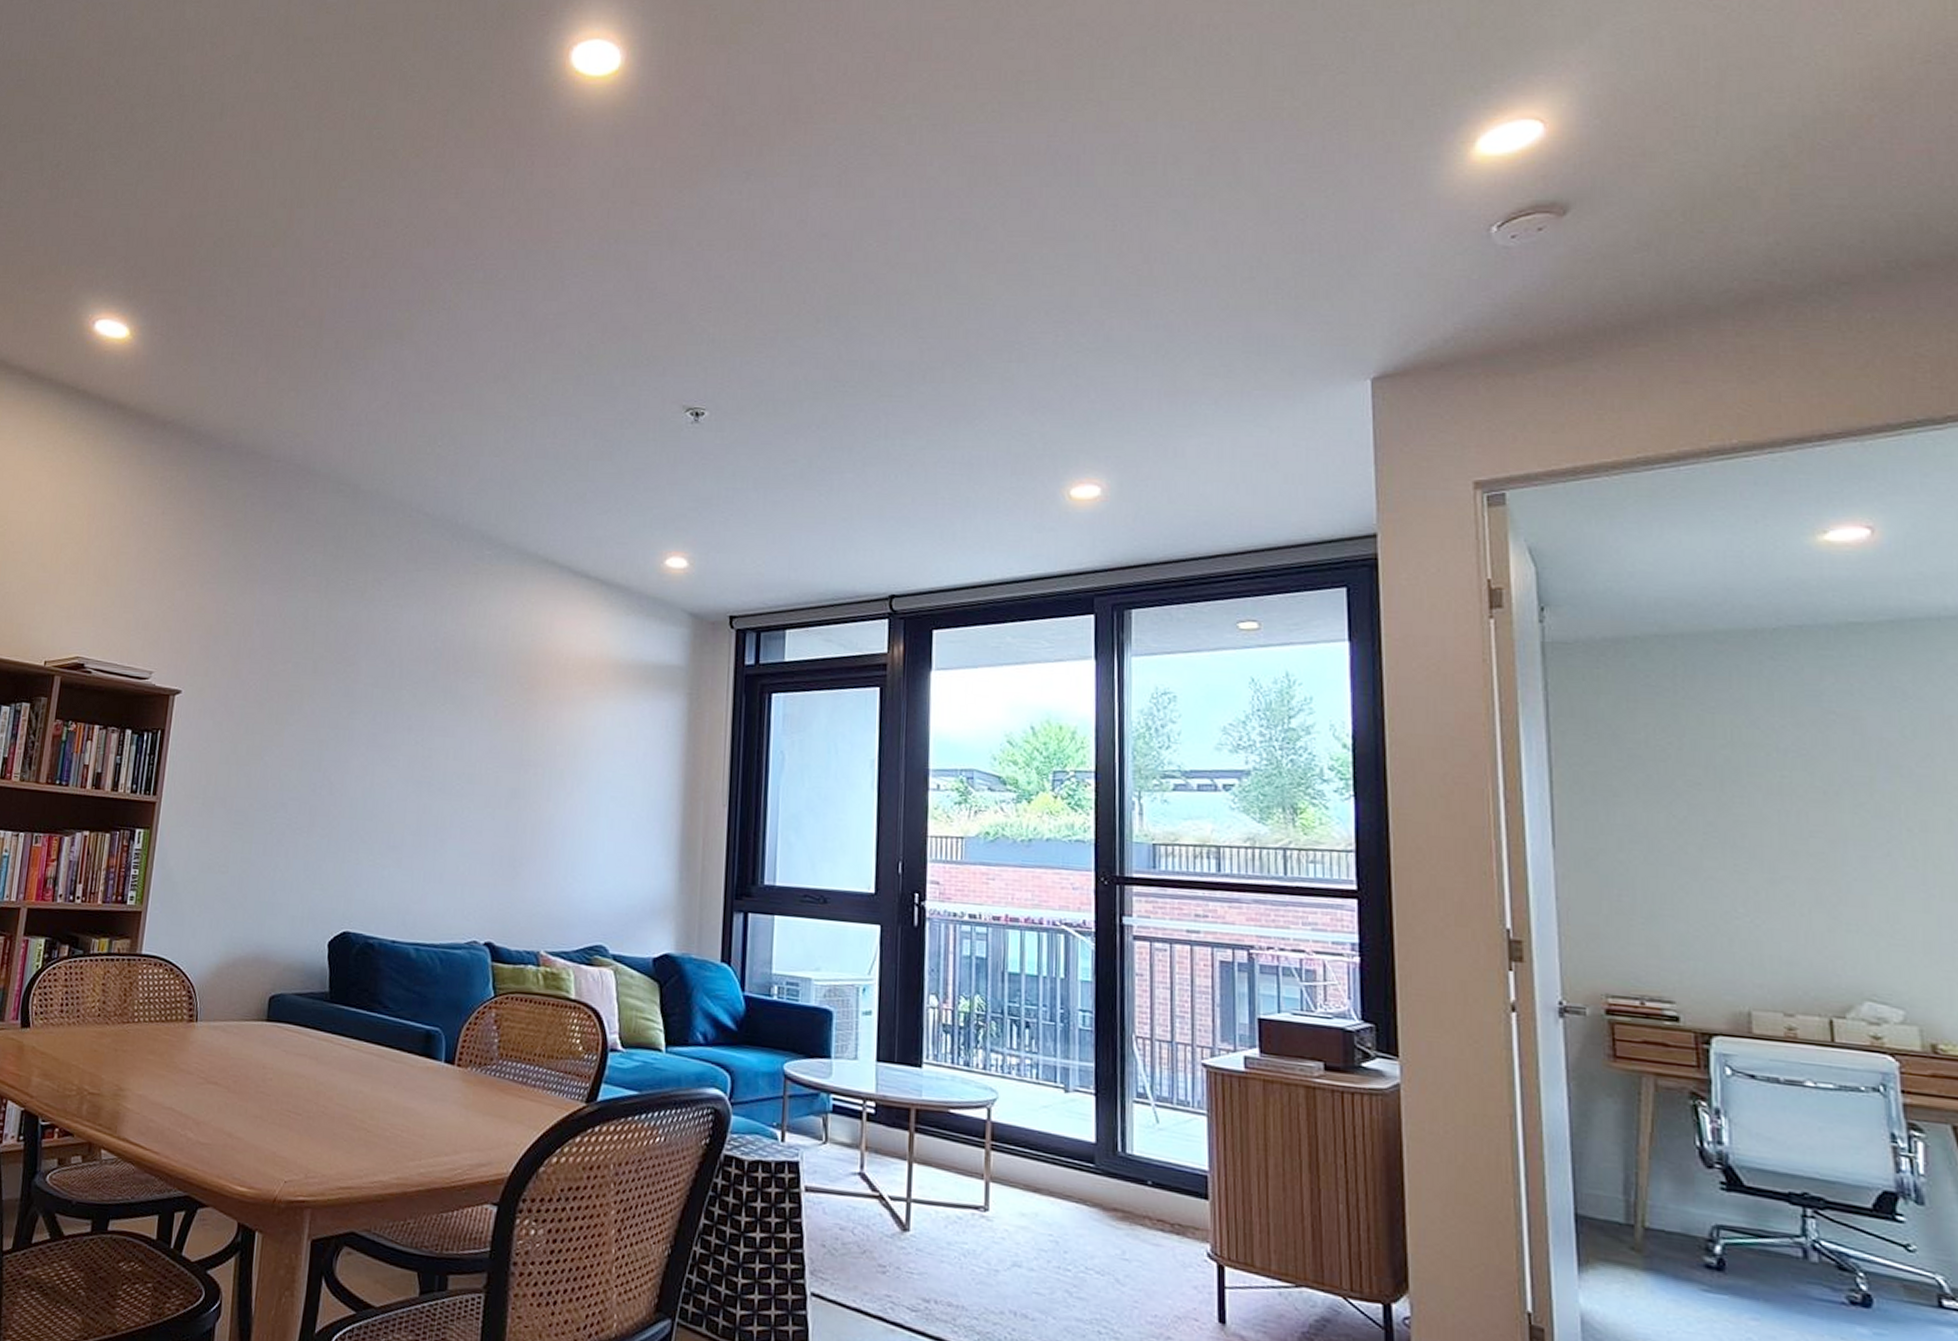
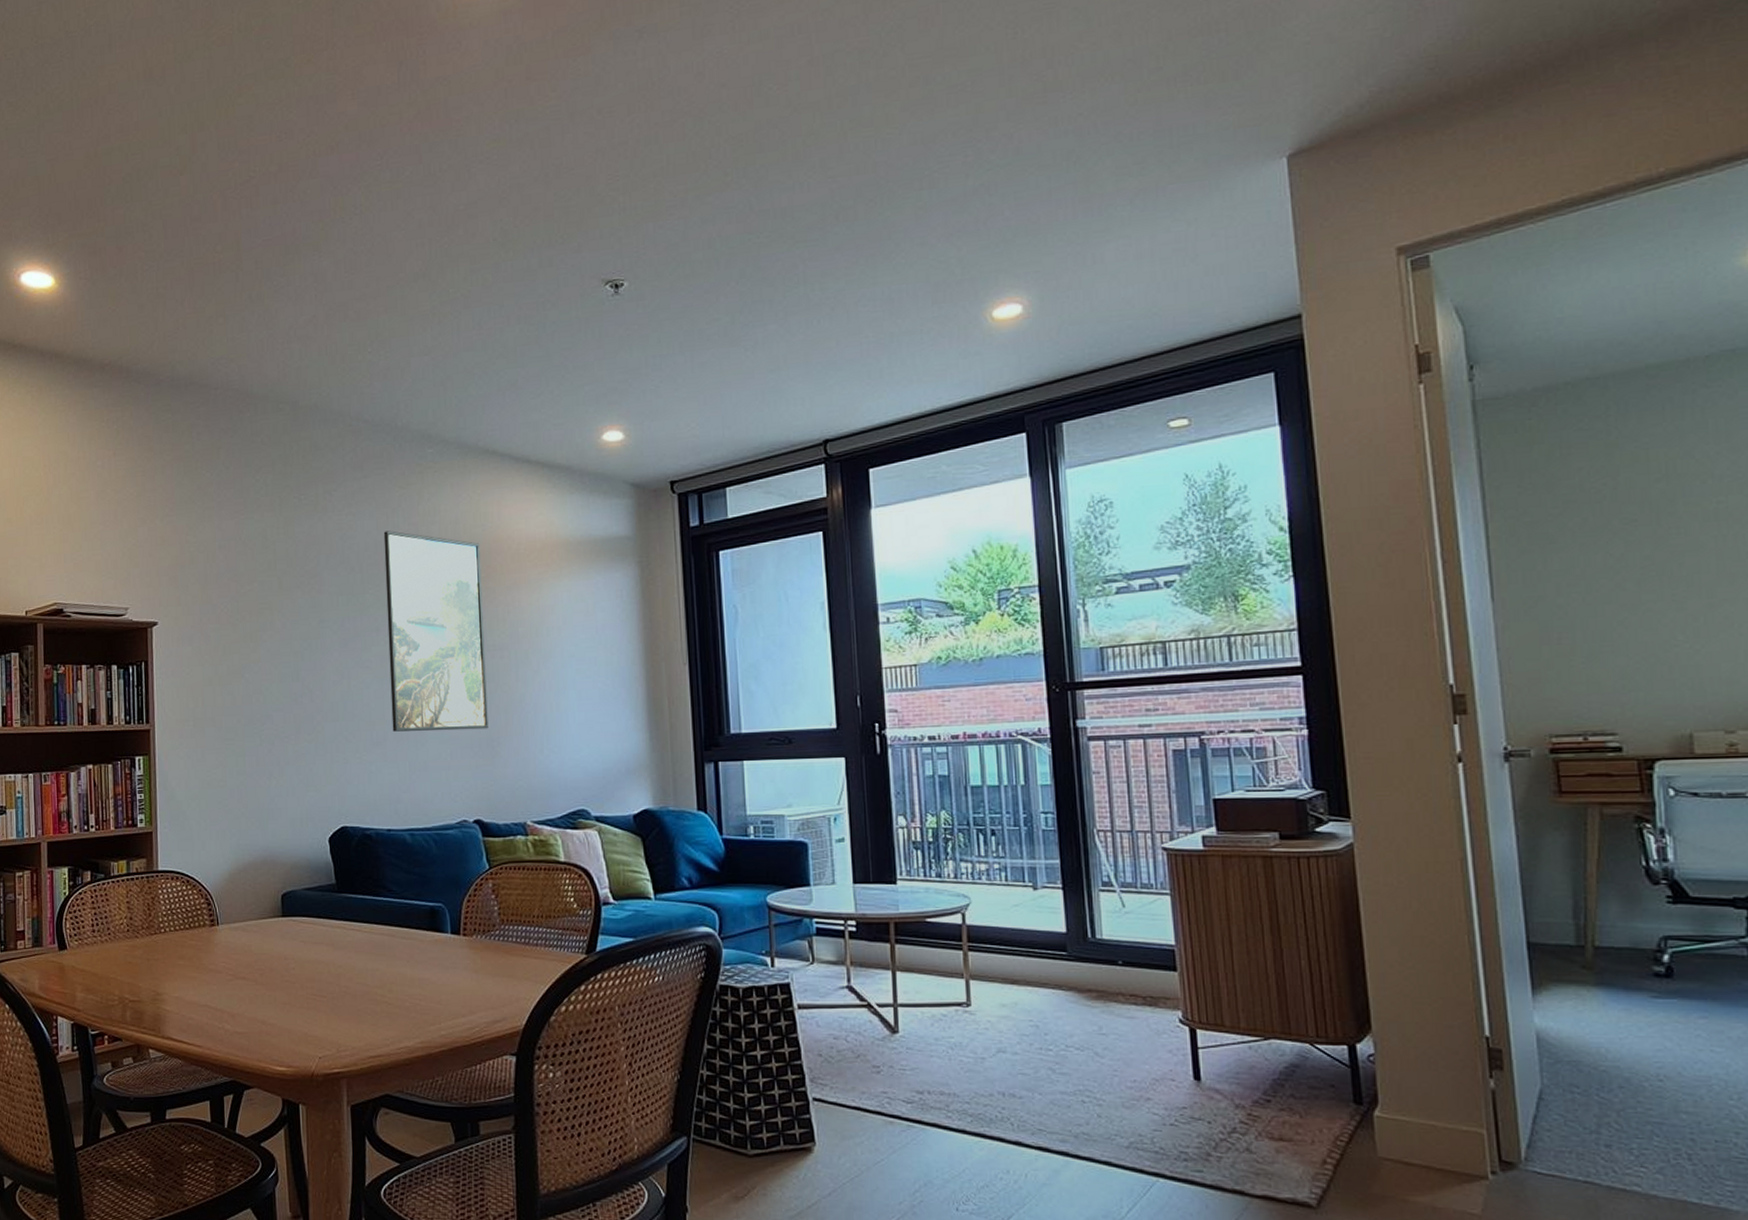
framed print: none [411,628,527,847] -> present [383,531,489,732]

